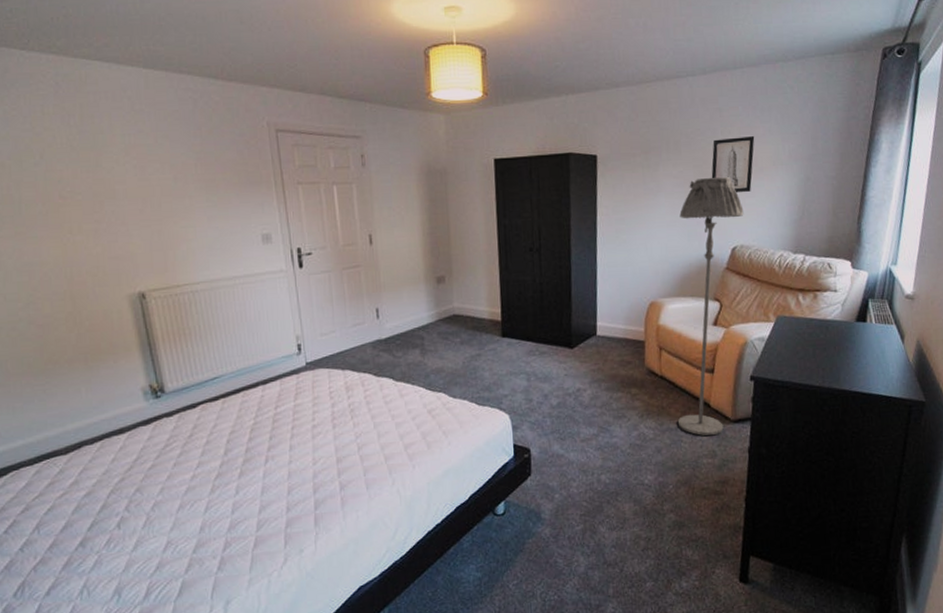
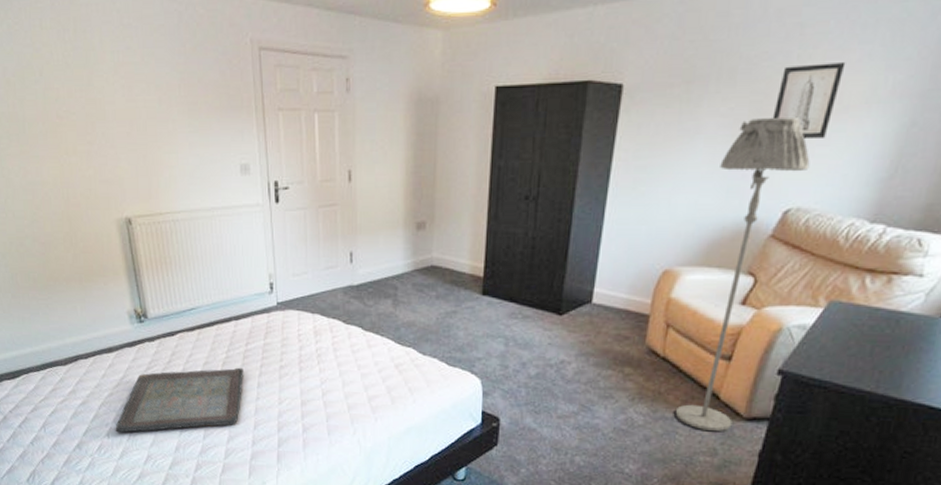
serving tray: none [127,432,274,522] -> present [115,367,244,433]

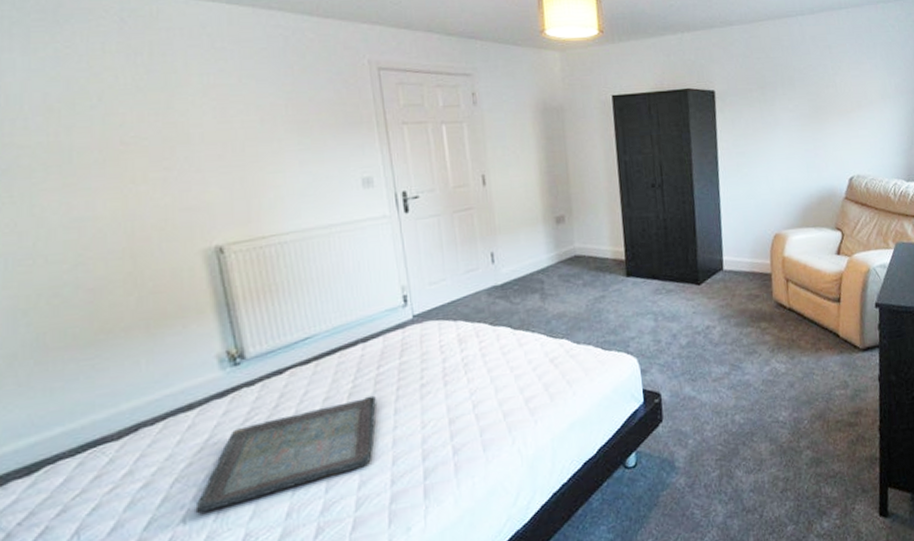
floor lamp: present [675,118,810,431] -> none [797,110,858,367]
wall art: present [772,63,846,138] -> none [824,71,864,125]

